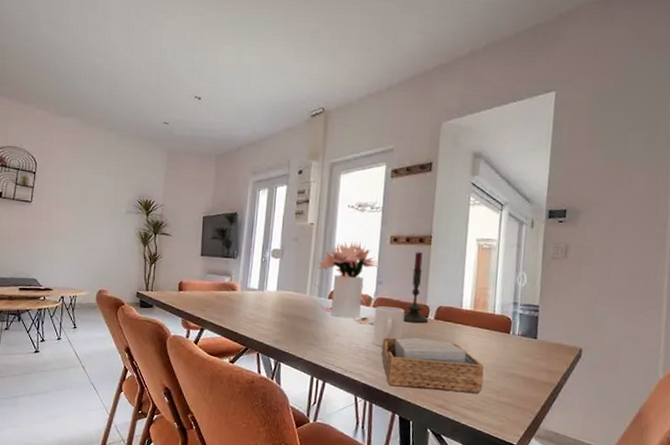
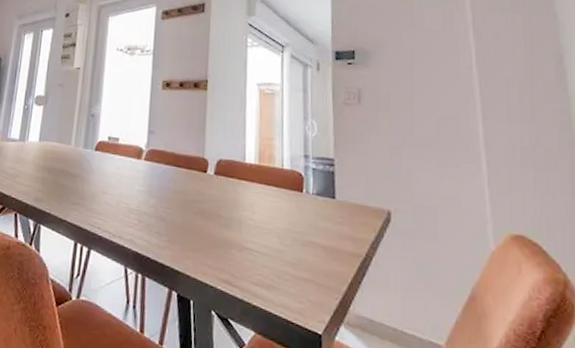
bouquet: present [314,241,388,325] -> none [80,87,161,180]
cup: present [372,306,405,347] -> none [144,159,180,207]
napkin holder: present [381,337,484,394] -> none [154,195,276,267]
candle: present [403,250,428,324] -> none [178,95,207,180]

